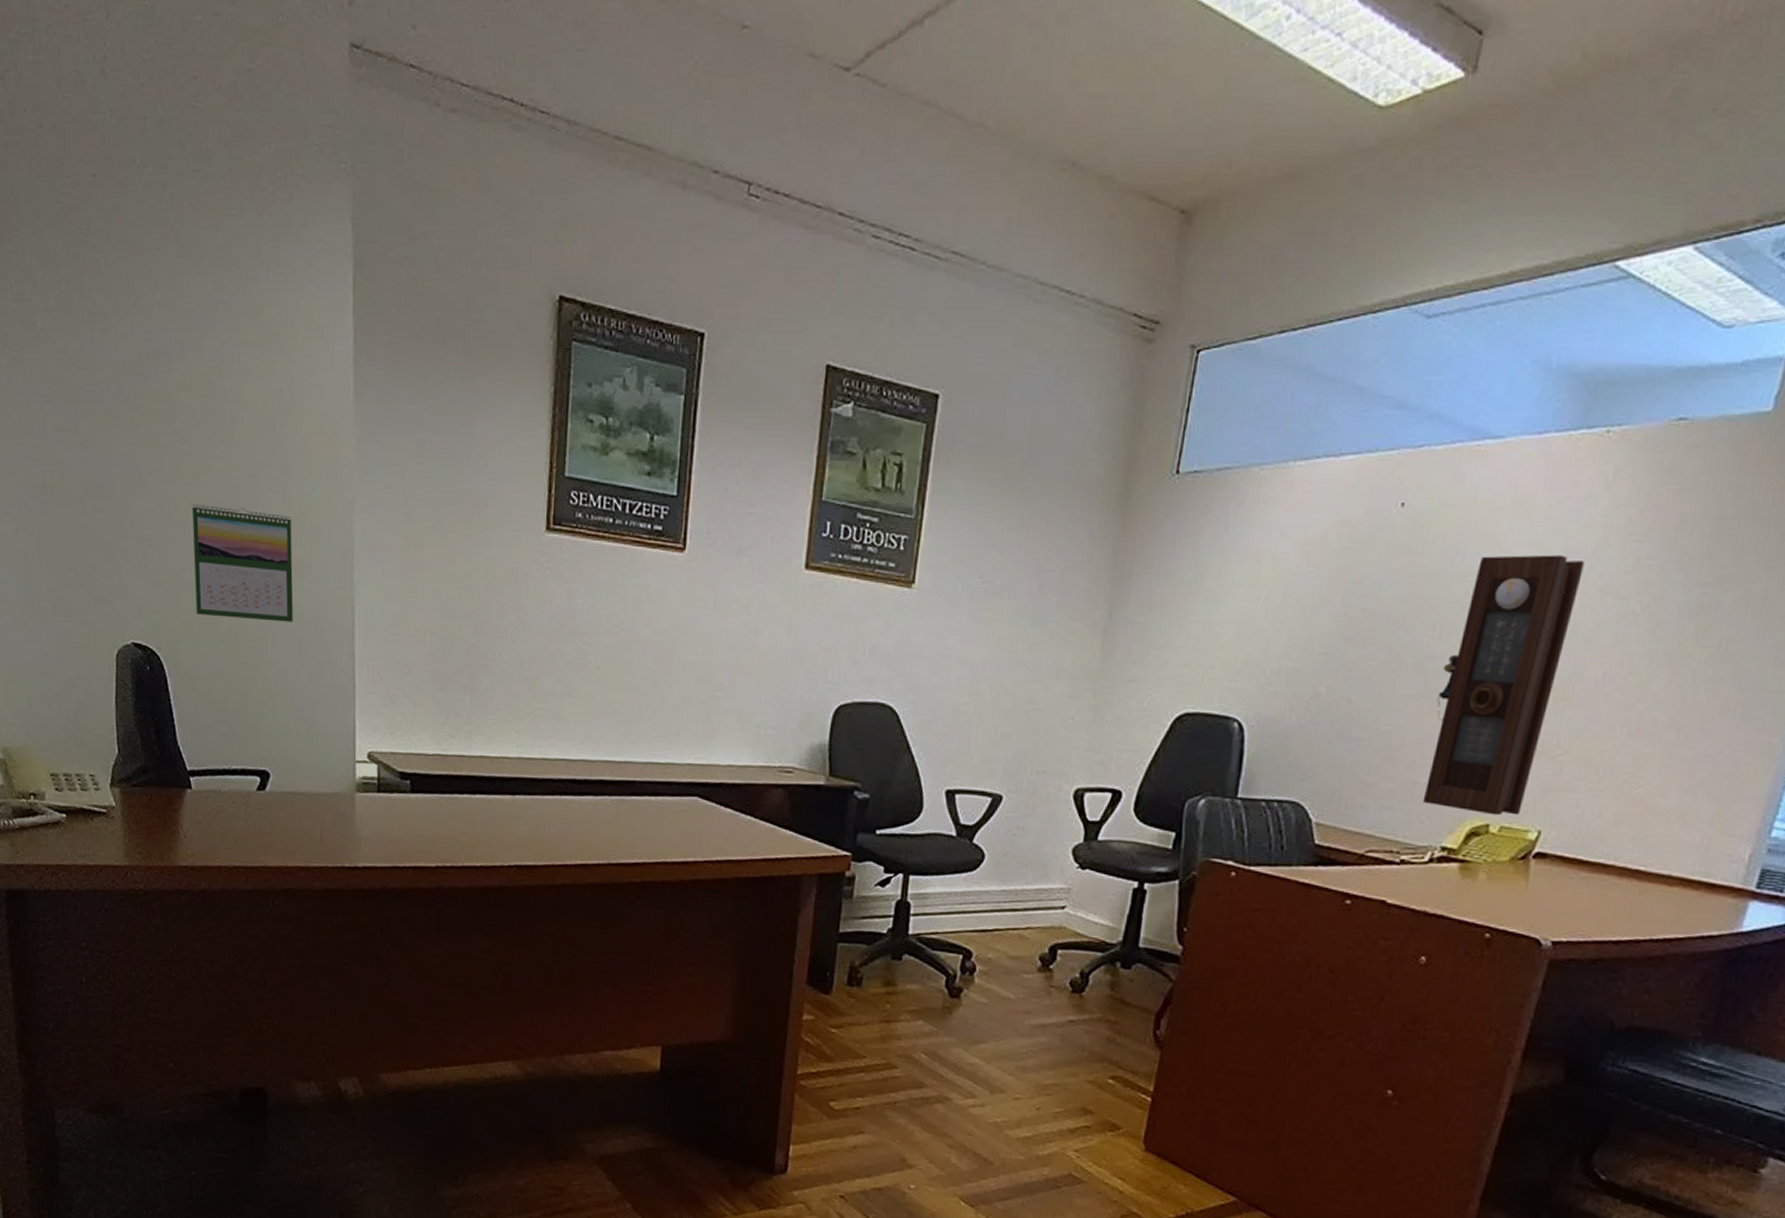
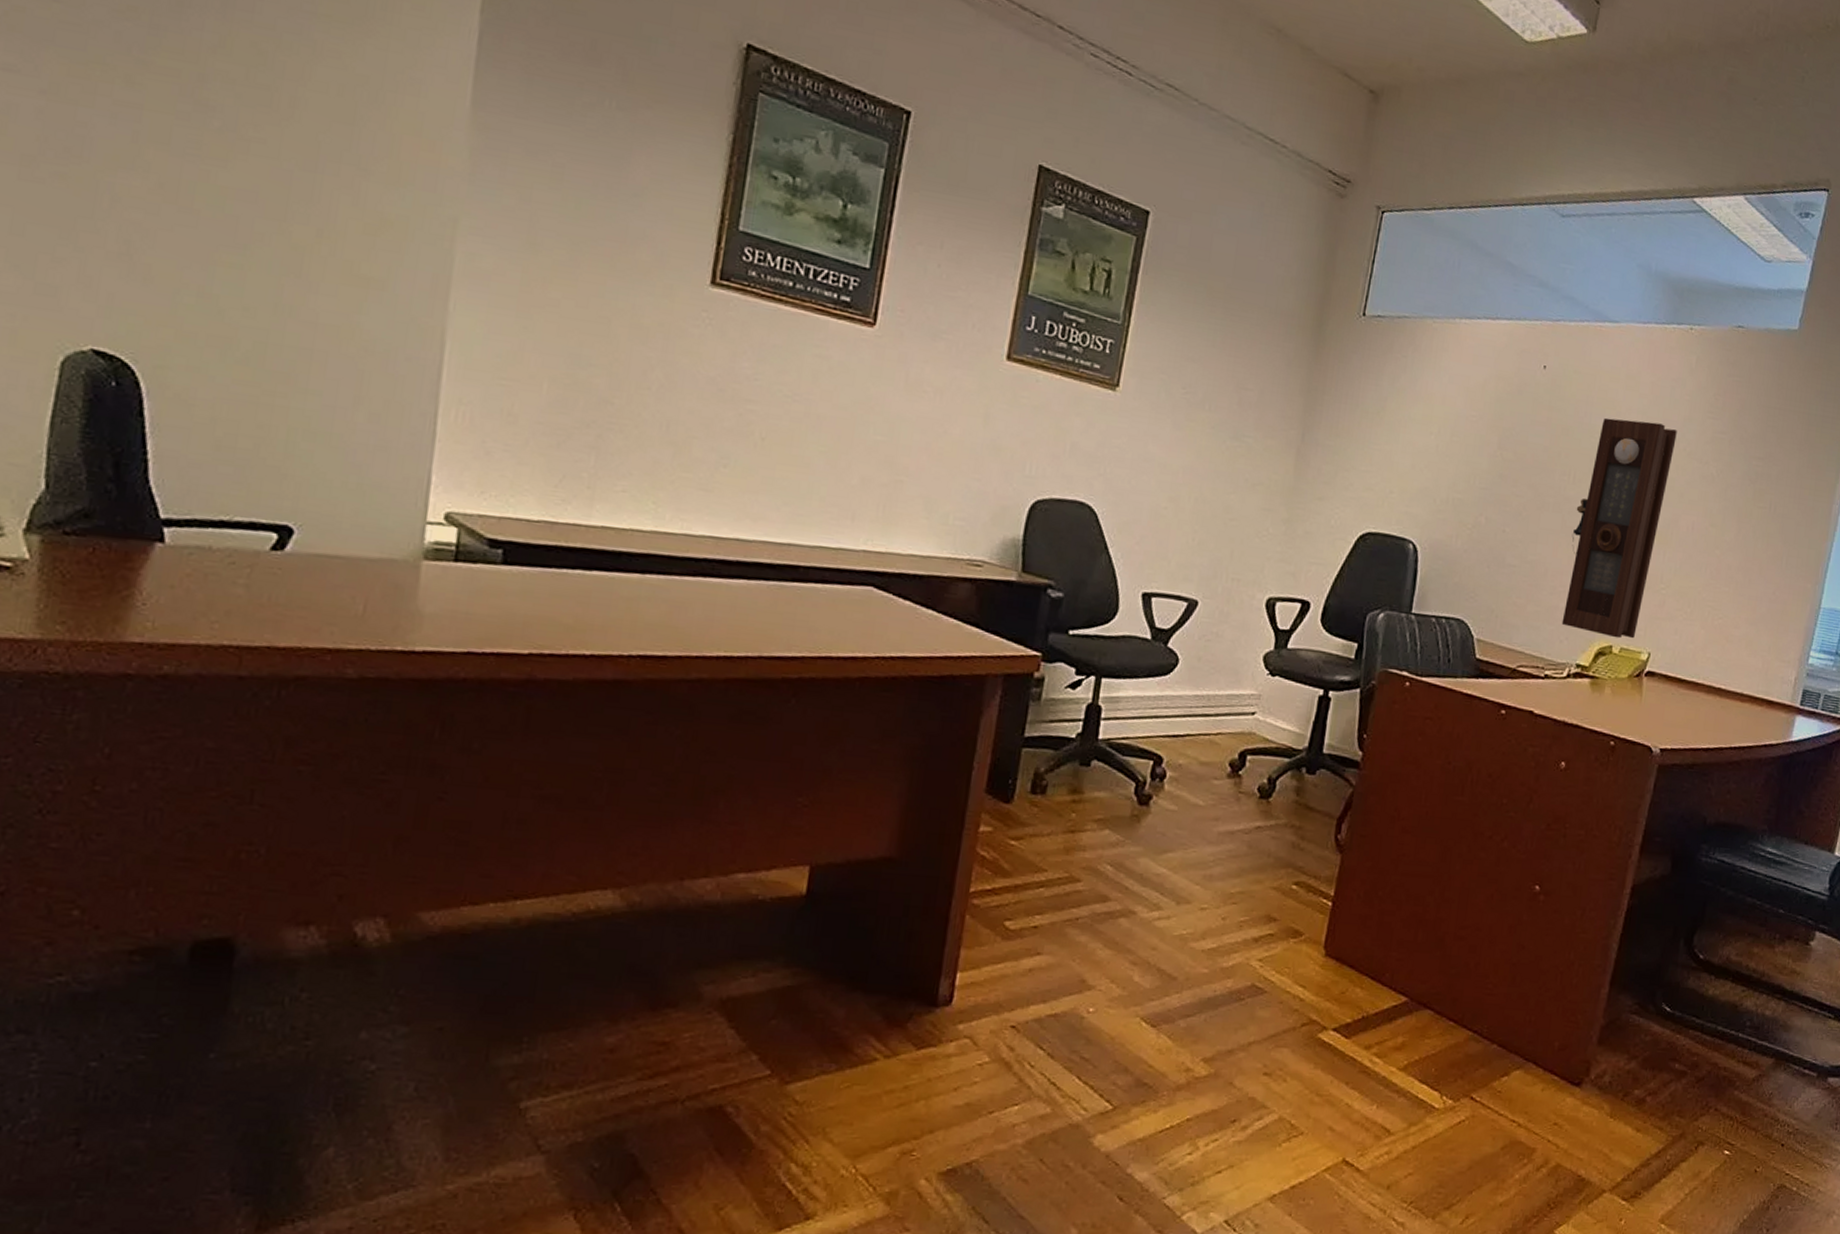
calendar: present [192,503,294,622] -> none [202,190,365,349]

